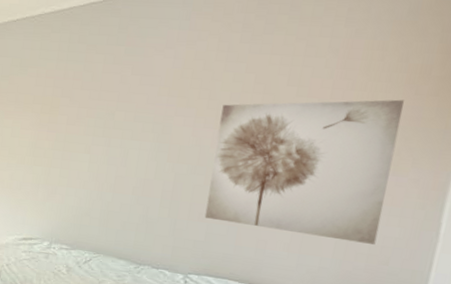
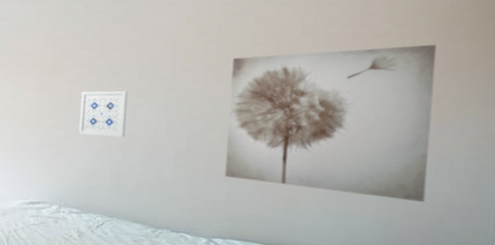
wall art: none [73,132,123,178] -> present [79,90,128,138]

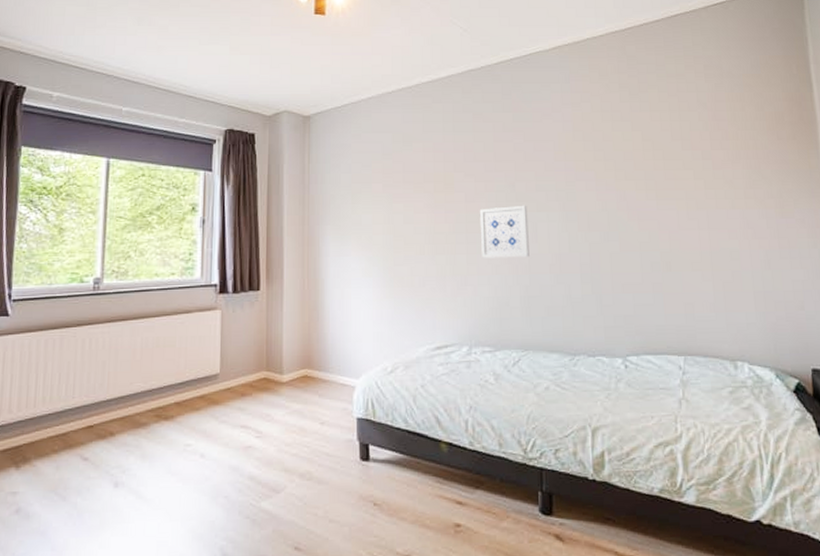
wall art: present [224,44,437,202] -> none [619,145,788,291]

